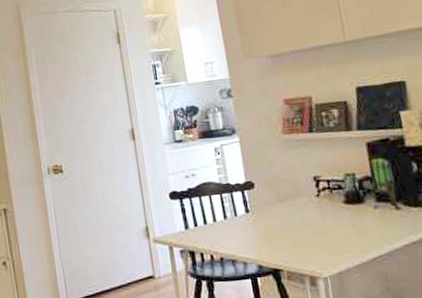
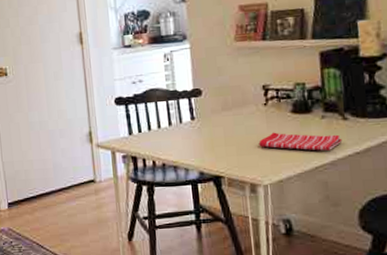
dish towel: none [314,223,398,242] -> present [258,132,343,151]

